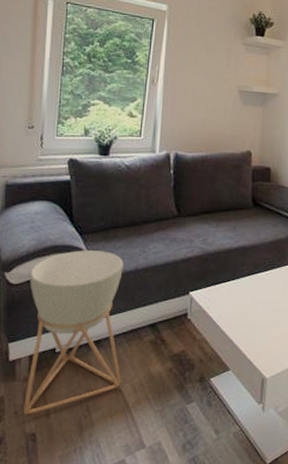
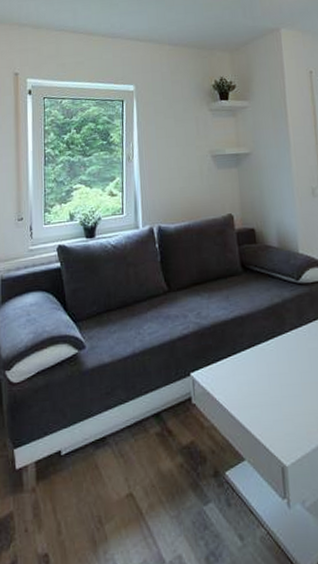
planter: present [23,250,124,415] -> none [30,337,132,532]

